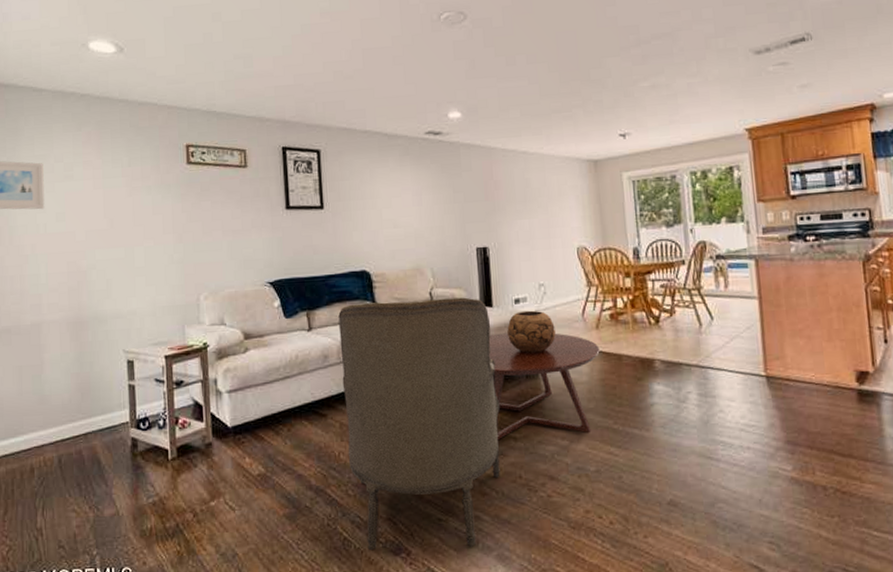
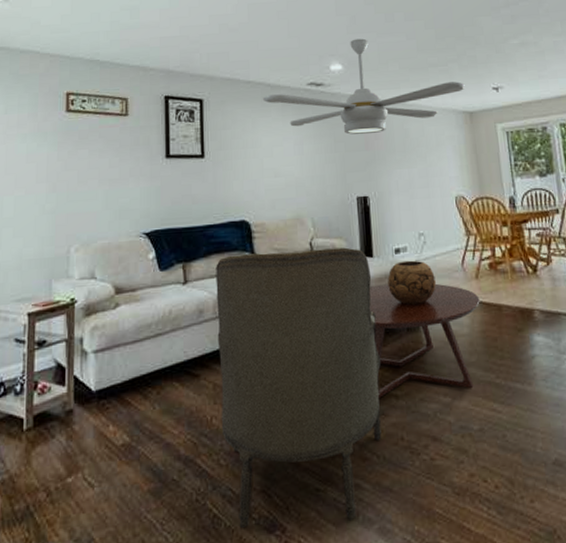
ceiling fan: none [379,84,590,185] -> present [262,38,465,135]

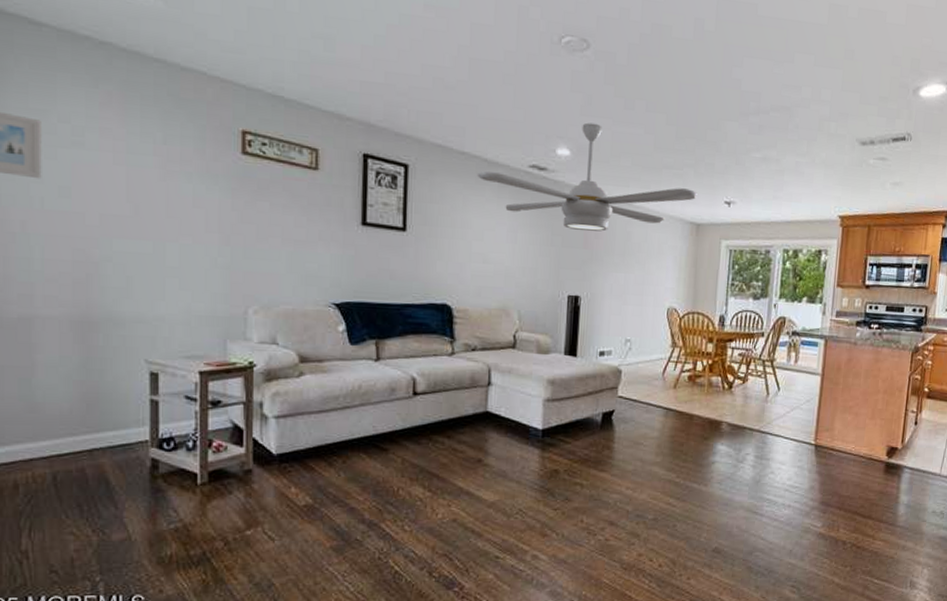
armchair: present [216,247,382,528] -> none [408,338,573,583]
coffee table: present [369,283,480,398] -> none [563,383,674,485]
decorative bowl: present [387,260,436,305] -> none [588,364,635,406]

